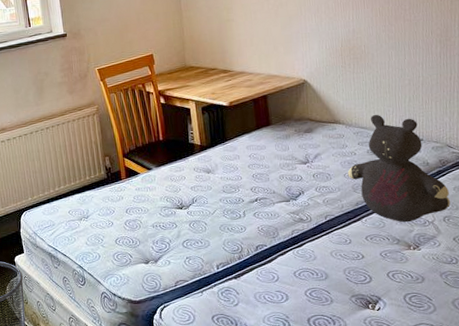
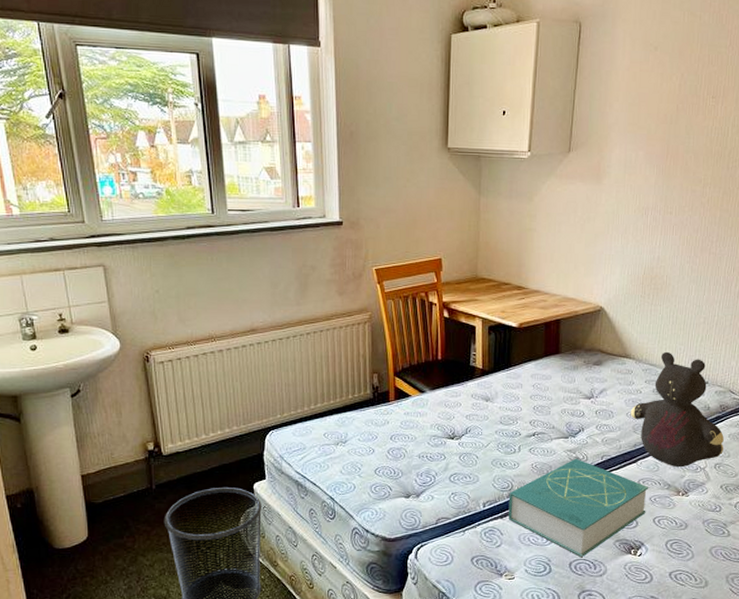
book: none [239,219,378,314] -> present [508,458,649,558]

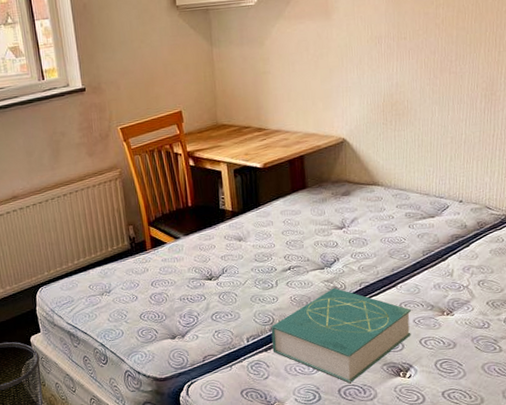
teddy bear: present [630,351,724,468] -> none [384,174,486,288]

